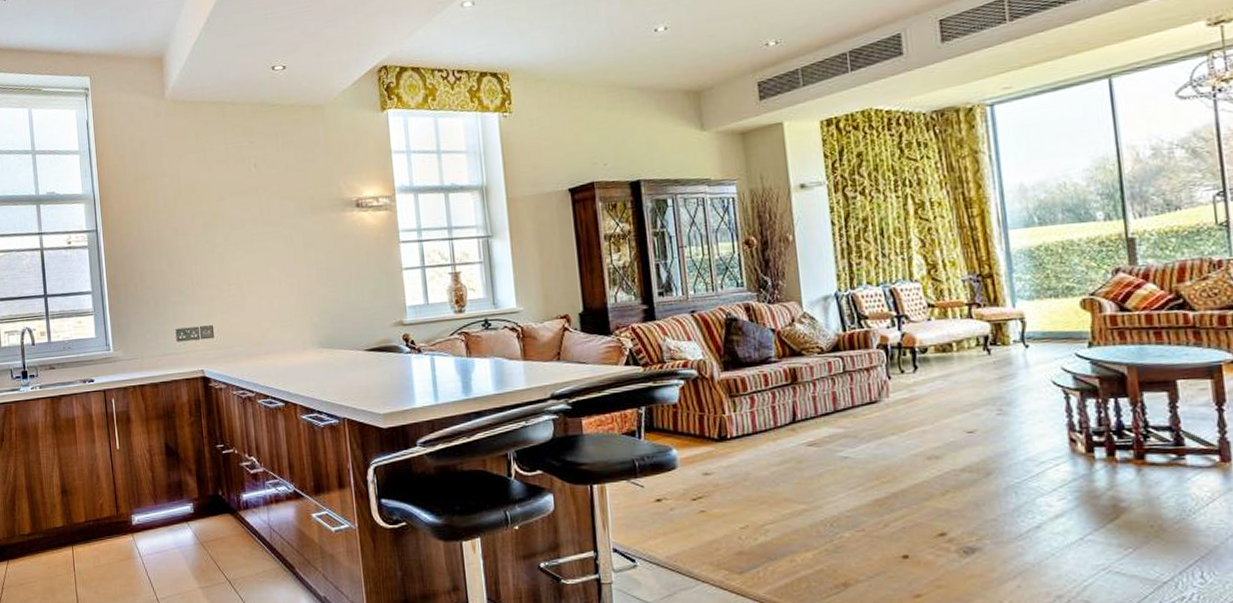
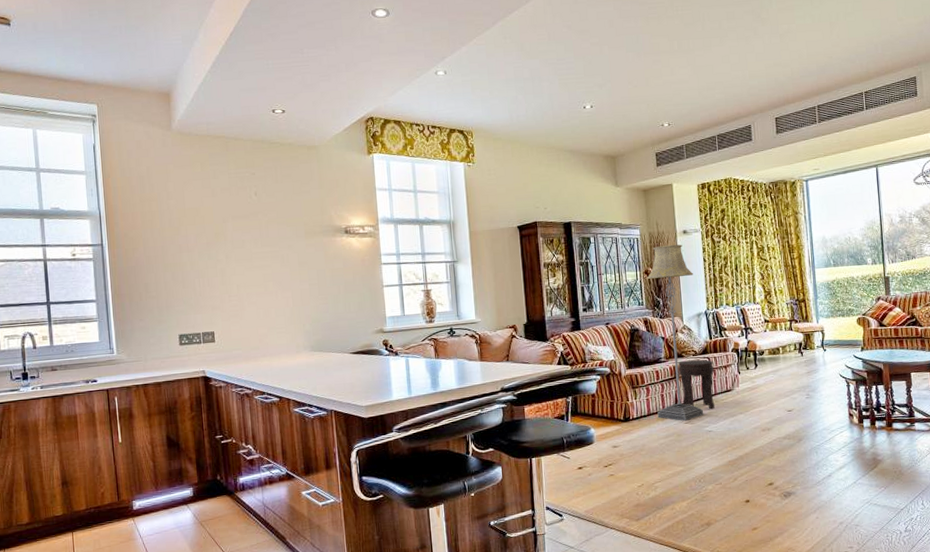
floor lamp: none [747,203,835,444] -> present [646,244,703,422]
side table: none [795,358,852,428] -> present [678,359,715,410]

